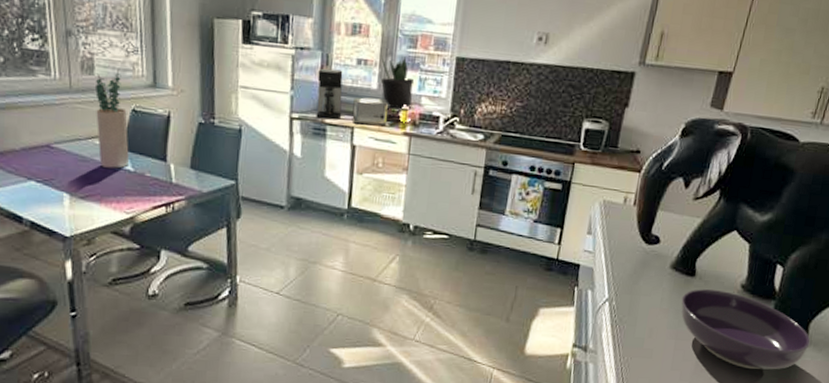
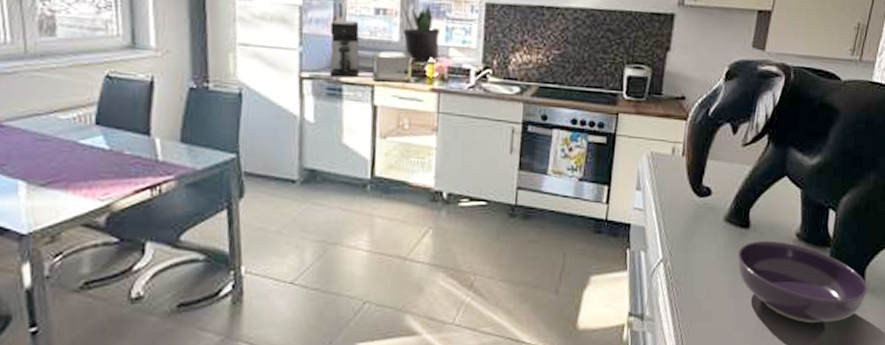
vase: present [95,69,130,169] -> none [58,28,104,149]

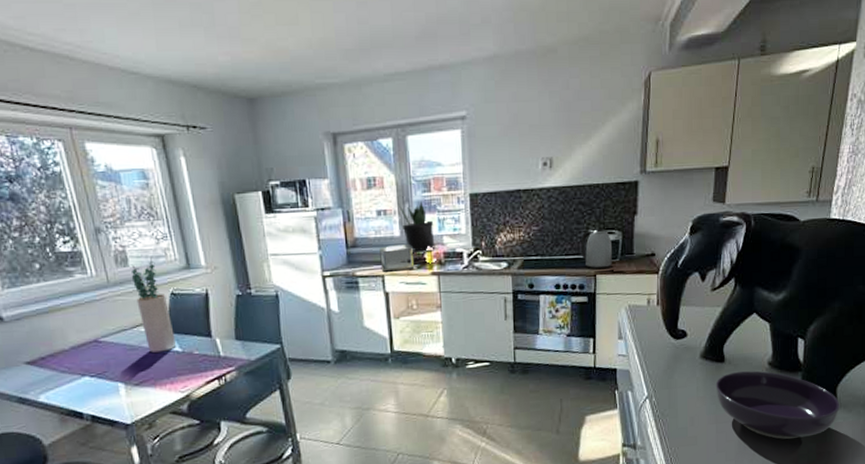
vase: none [58,28,104,149] -> present [131,257,177,354]
coffee maker: present [329,19,360,78] -> none [342,223,371,273]
kettle: none [604,61,640,110] -> present [581,229,613,271]

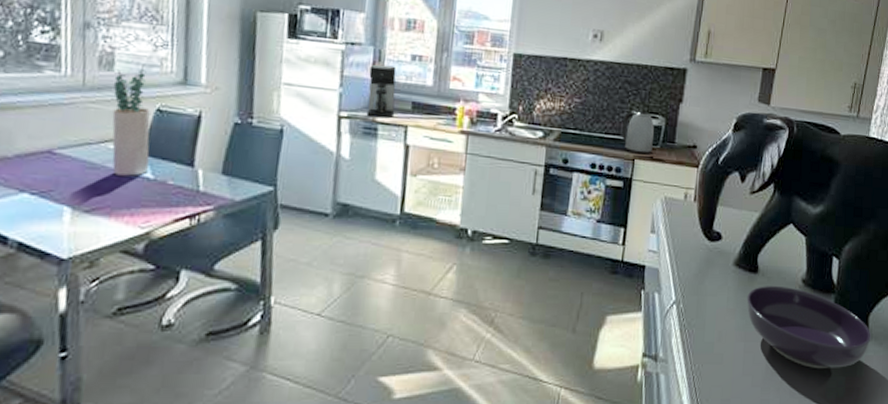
coffee maker: none [342,223,371,273] -> present [366,64,397,119]
toaster: present [379,244,415,273] -> none [405,94,447,125]
planter: present [399,201,435,251] -> none [436,51,470,106]

